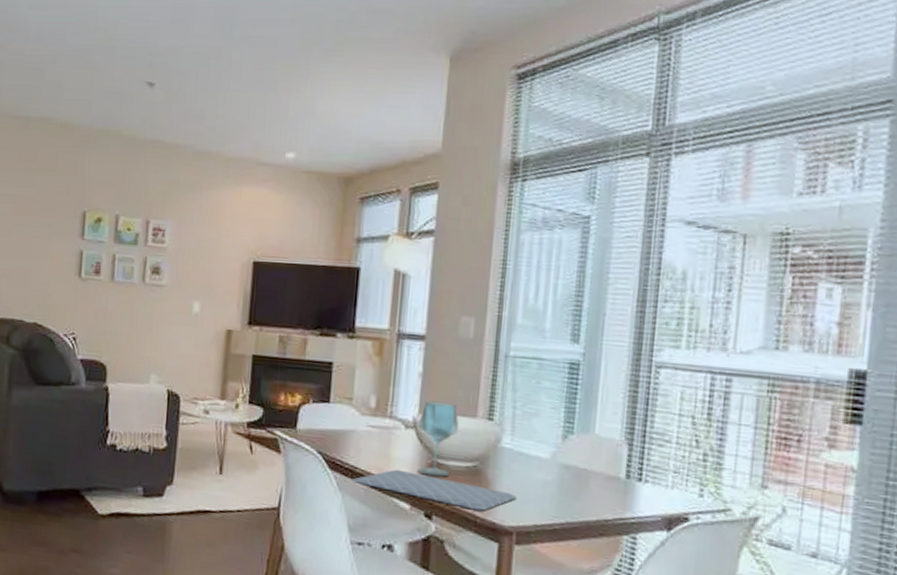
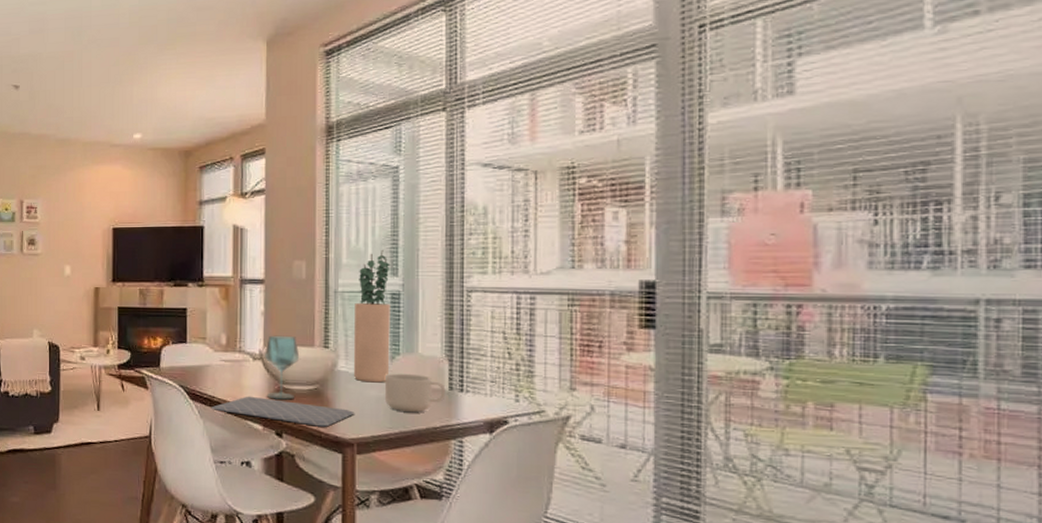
vase: none [518,312,572,465] -> present [353,250,390,383]
cup: none [551,454,622,502] -> present [384,373,446,413]

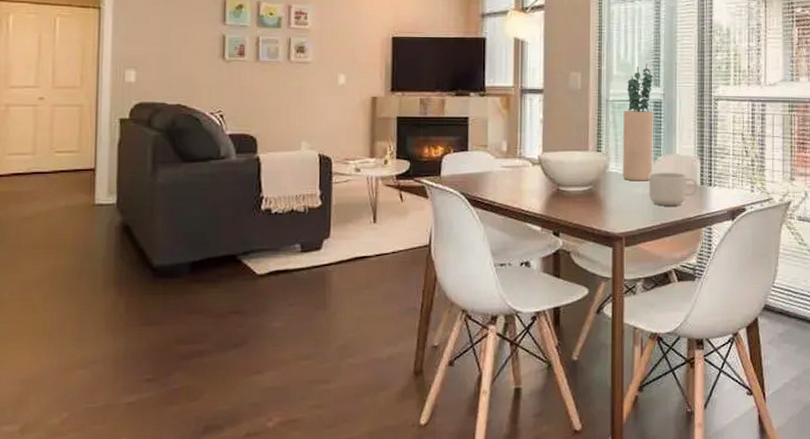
placemat: present [211,396,355,427] -> none [491,199,624,224]
wine glass: present [265,335,300,400] -> none [543,141,575,201]

